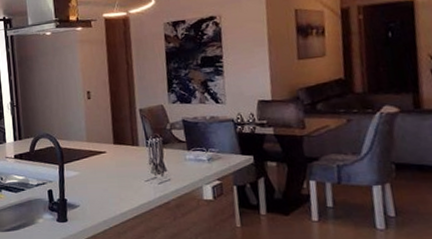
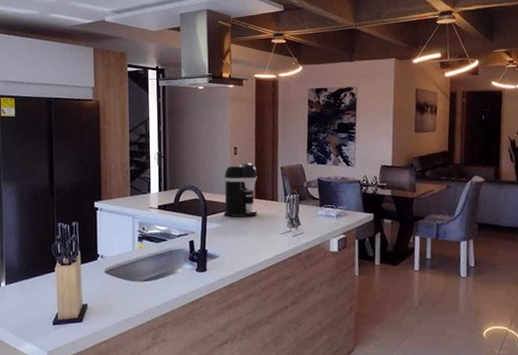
coffee maker: none [78,106,118,165] -> present [224,162,258,217]

